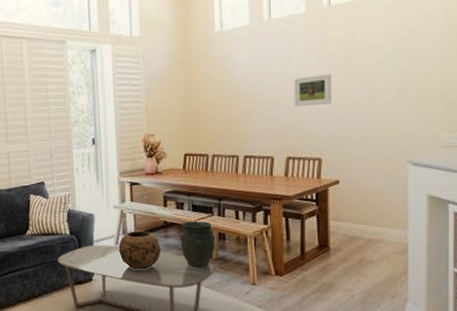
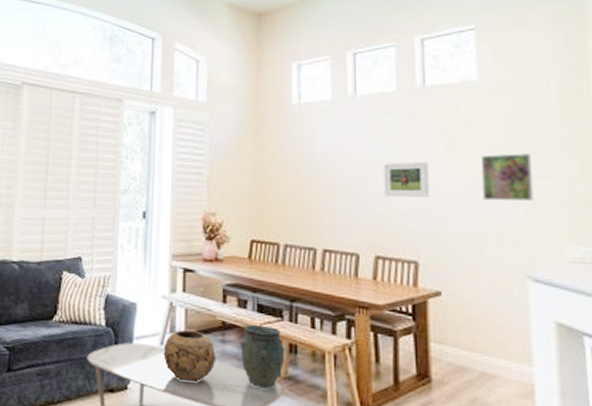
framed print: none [375,59,417,103] -> present [480,153,533,202]

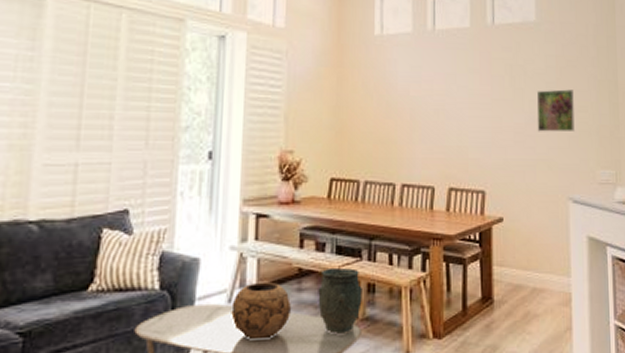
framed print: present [382,161,429,198] -> none [457,95,495,131]

